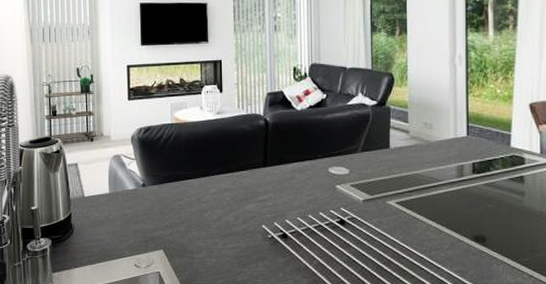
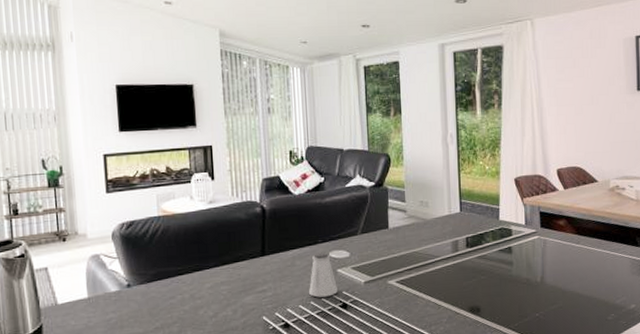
saltshaker: none [308,167,335,212] -> present [309,252,337,298]

